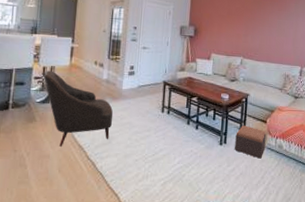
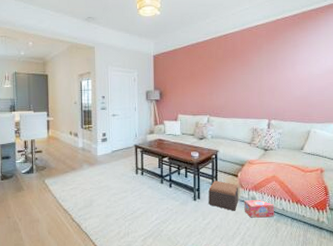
leather: present [44,70,113,147] -> none [26,144,92,211]
box: none [270,147,300,168] -> present [244,199,274,218]

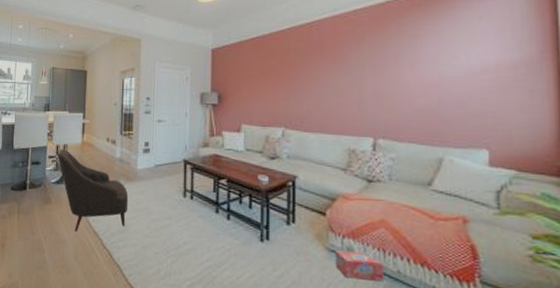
leather: none [26,144,92,211] -> present [57,149,129,232]
footstool: present [208,180,239,211] -> none [282,217,327,265]

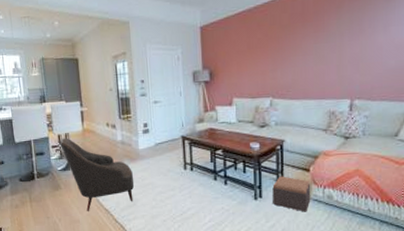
footstool: none [282,217,327,265] -> present [272,176,311,212]
box: present [335,251,384,282] -> none [318,198,357,220]

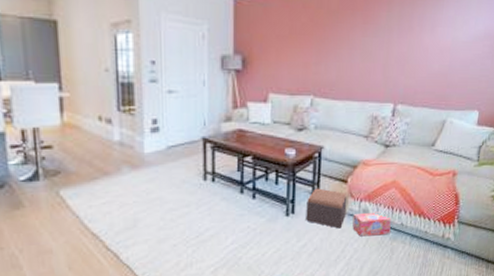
leather: present [60,138,135,211] -> none [24,134,136,237]
box: none [318,198,357,220] -> present [352,211,391,237]

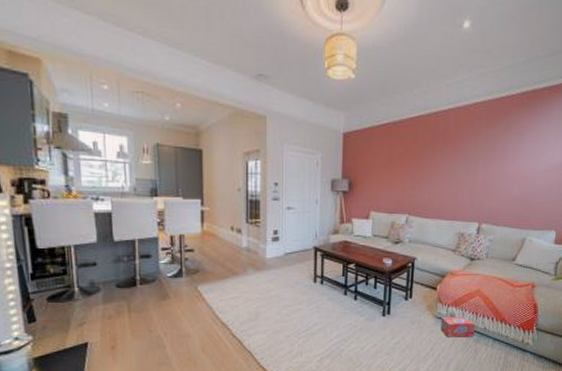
footstool: present [306,188,347,229] -> none [400,293,437,329]

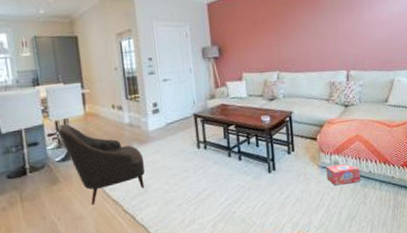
leather: none [173,240,258,325] -> present [58,124,145,205]

